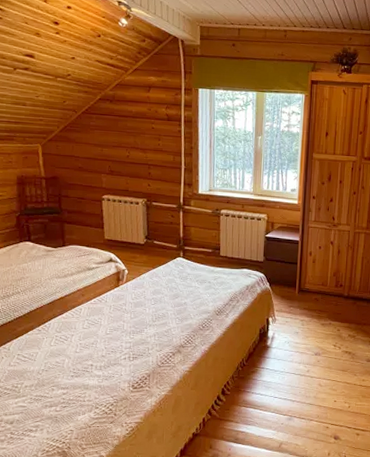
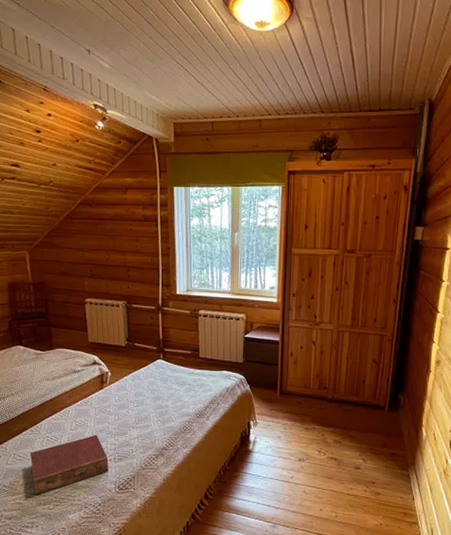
book: none [36,333,123,397] -> present [29,435,108,495]

